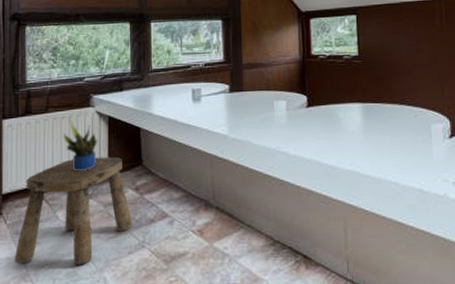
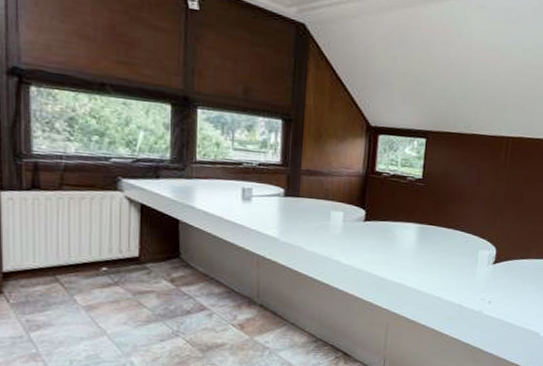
stool: present [14,157,133,265] -> none [20,243,166,349]
potted plant: present [64,116,98,172] -> none [83,198,127,258]

